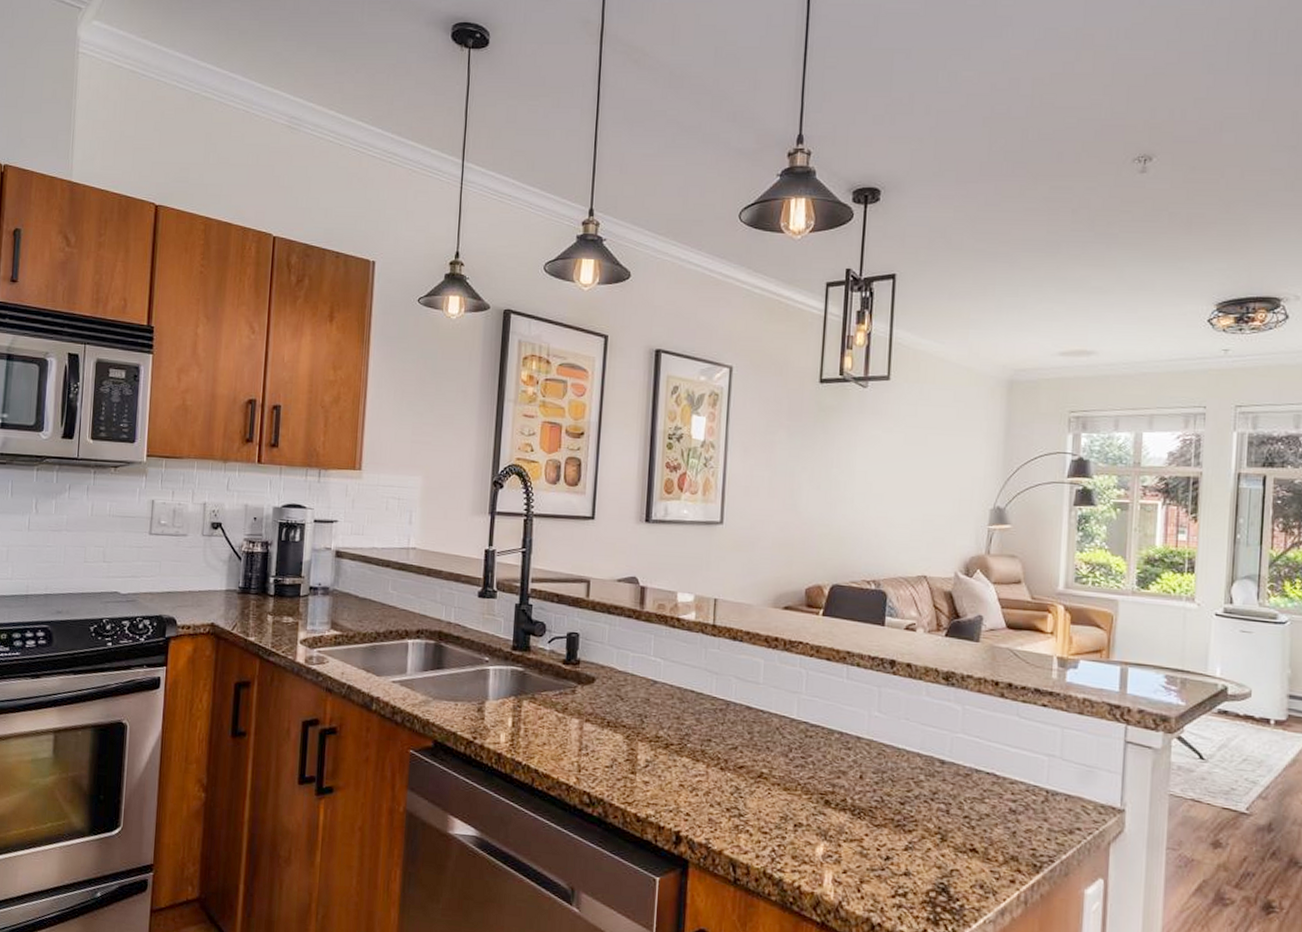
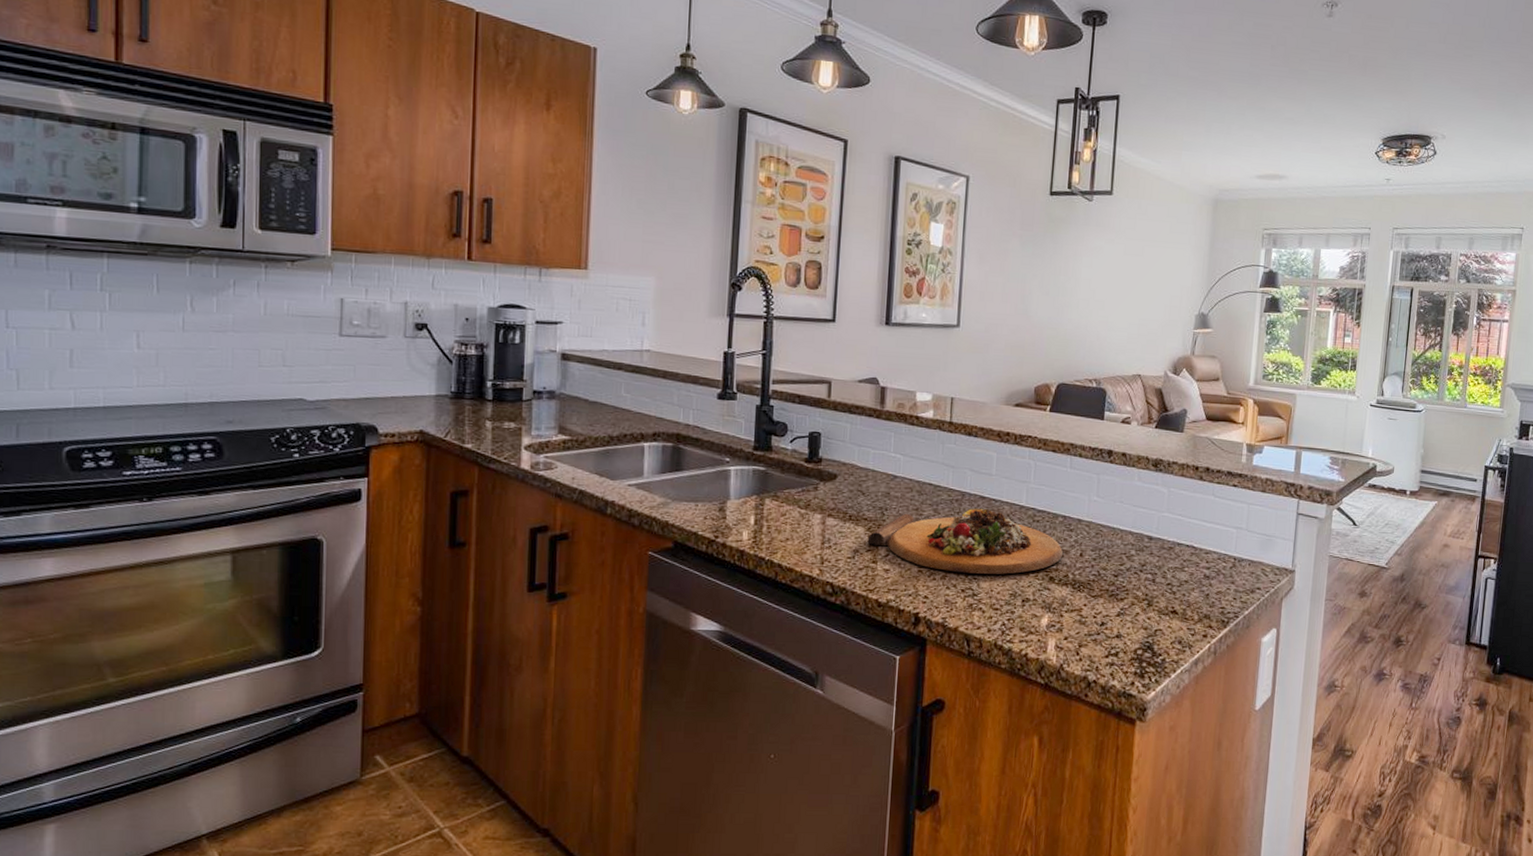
cutting board: none [624,719,840,794] -> present [866,508,1063,574]

